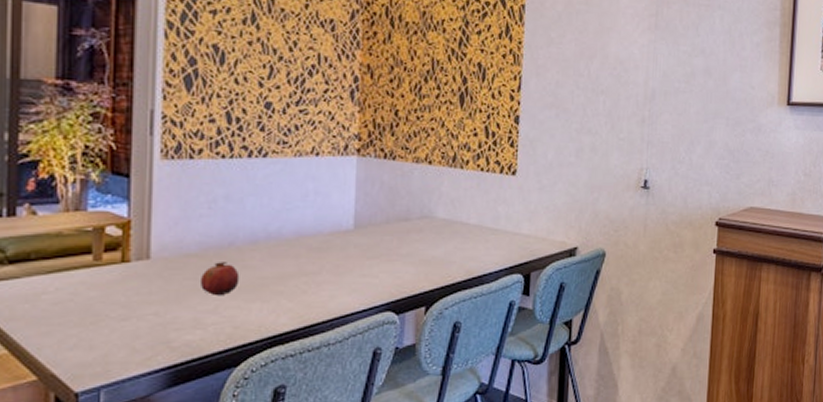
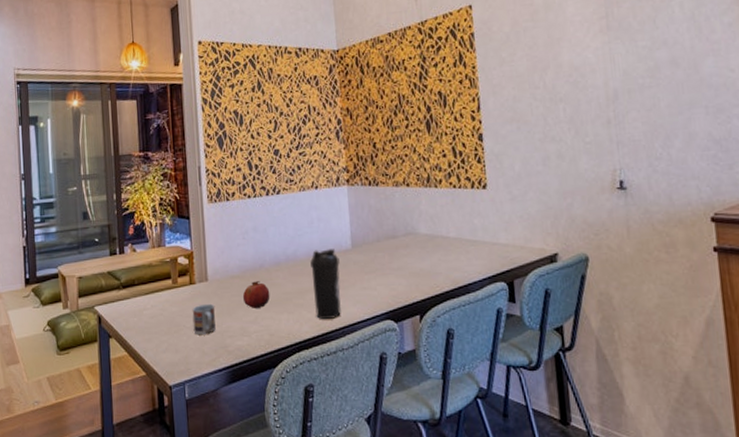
cup: none [121,287,158,326] -> present [192,303,216,334]
water bottle: none [299,228,337,309] -> present [310,249,341,319]

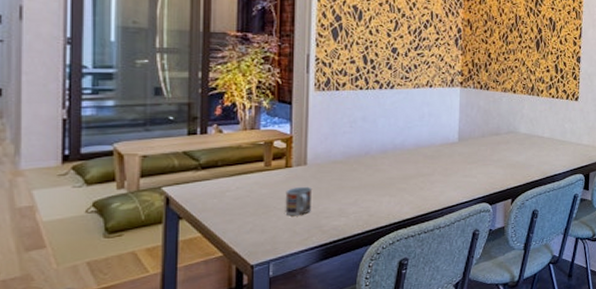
fruit: present [242,281,270,309] -> none [343,167,373,192]
water bottle: present [310,249,341,319] -> none [417,141,446,202]

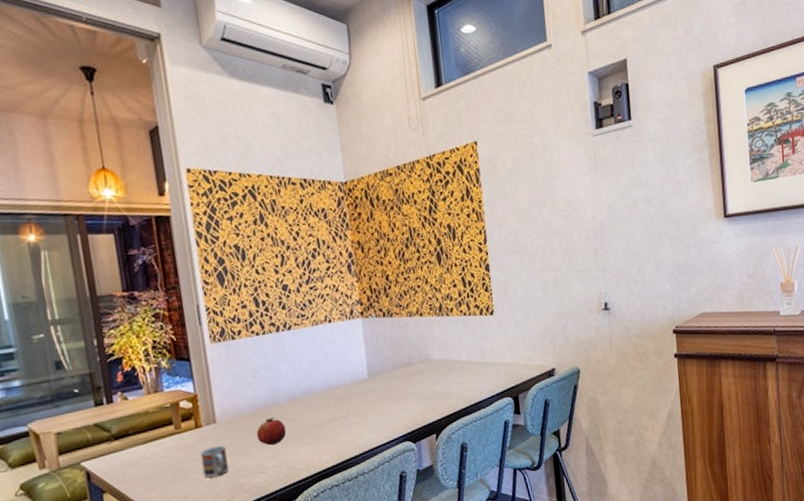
fruit: none [343,167,373,192] -> present [256,418,287,446]

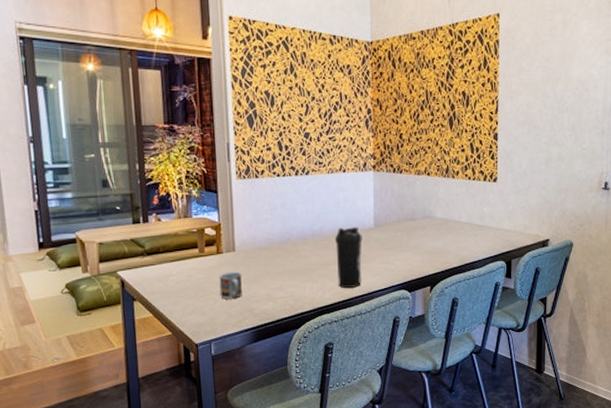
fruit: present [256,418,287,446] -> none [269,253,296,278]
water bottle: none [327,380,361,448] -> present [335,227,362,288]

